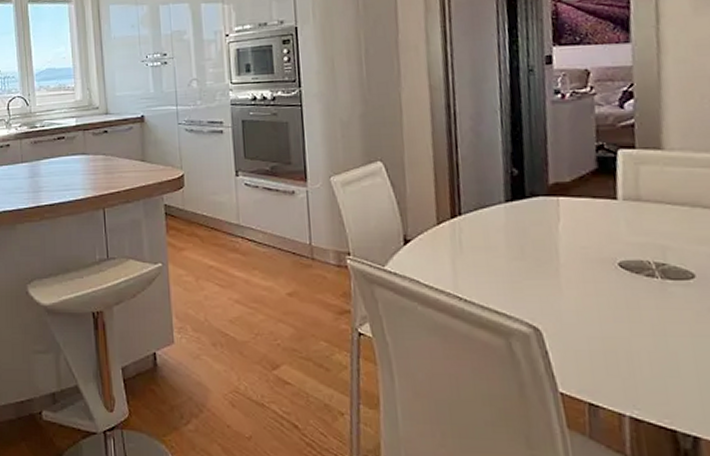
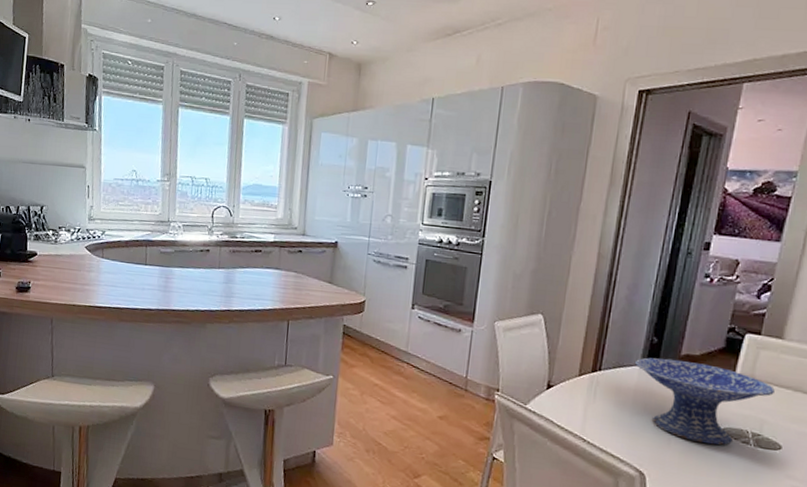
decorative bowl: none [497,190,669,284] -> present [634,357,775,445]

